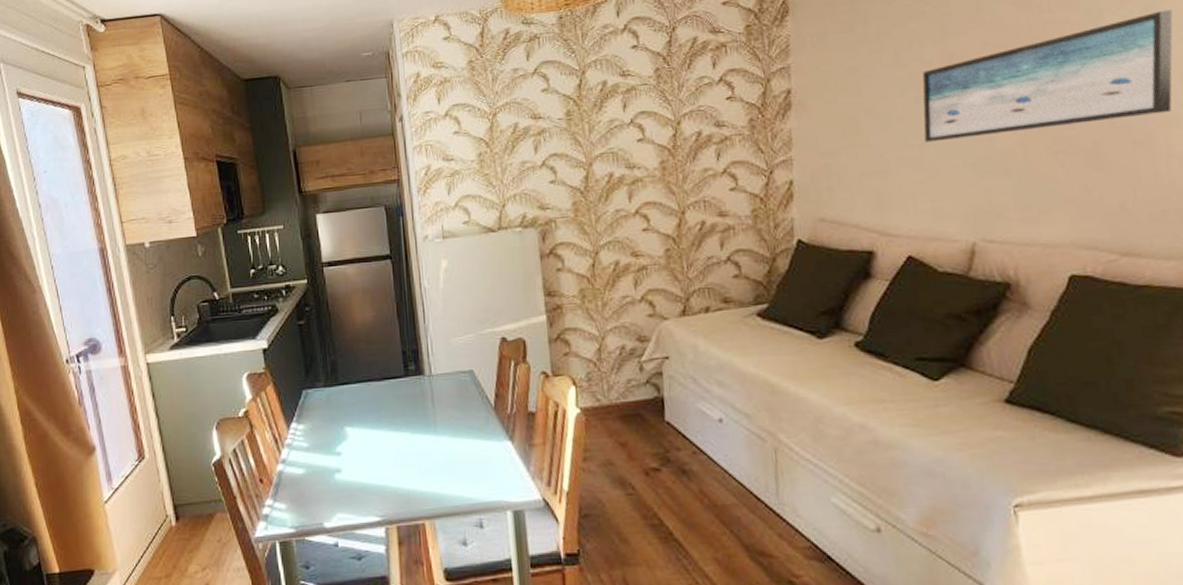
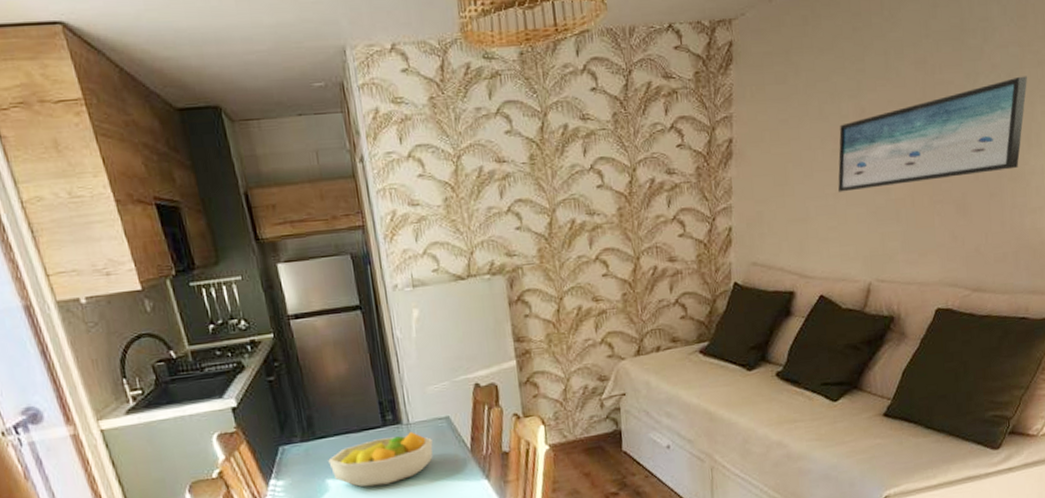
fruit bowl: none [348,384,455,439] -> present [328,432,433,488]

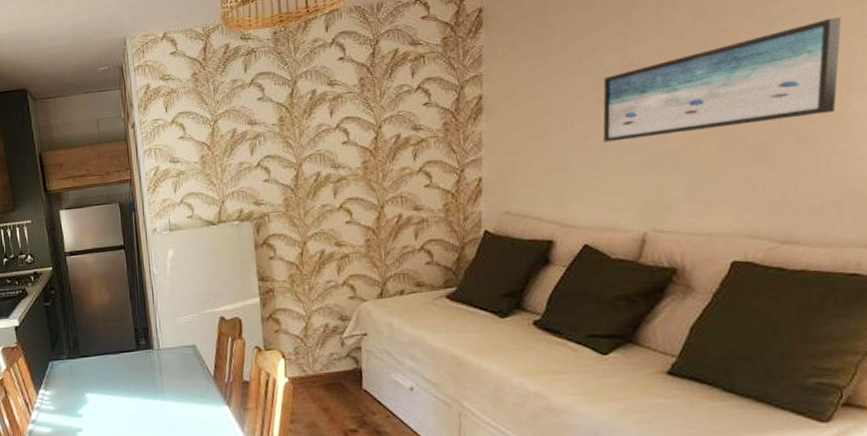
fruit bowl: present [328,432,433,488] -> none [88,357,180,403]

